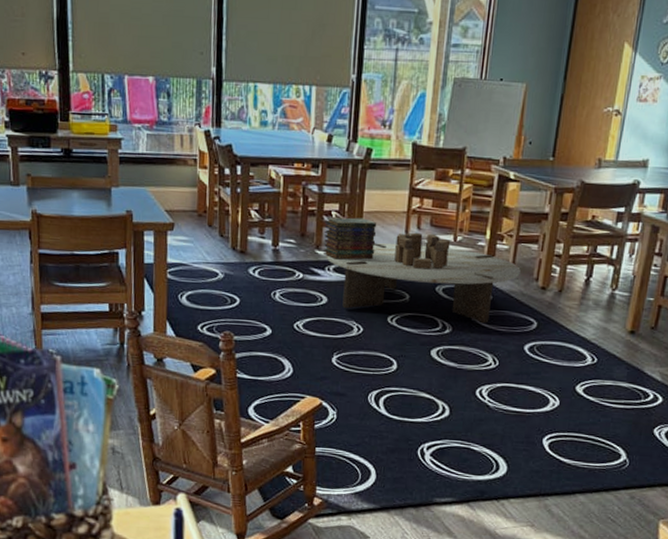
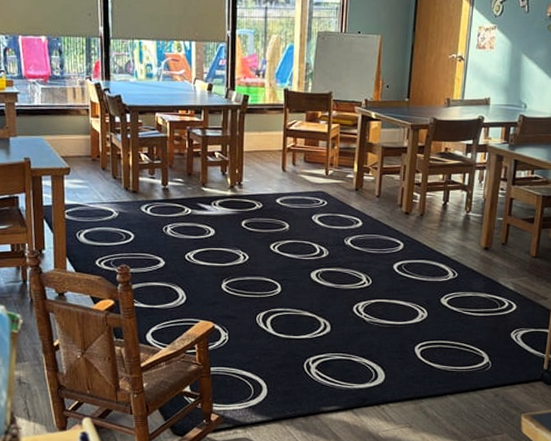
book stack: present [322,217,377,260] -> none [208,157,257,196]
coffee table: present [326,242,521,324] -> none [212,178,386,247]
wooden block set: present [394,232,451,270] -> none [274,168,323,201]

